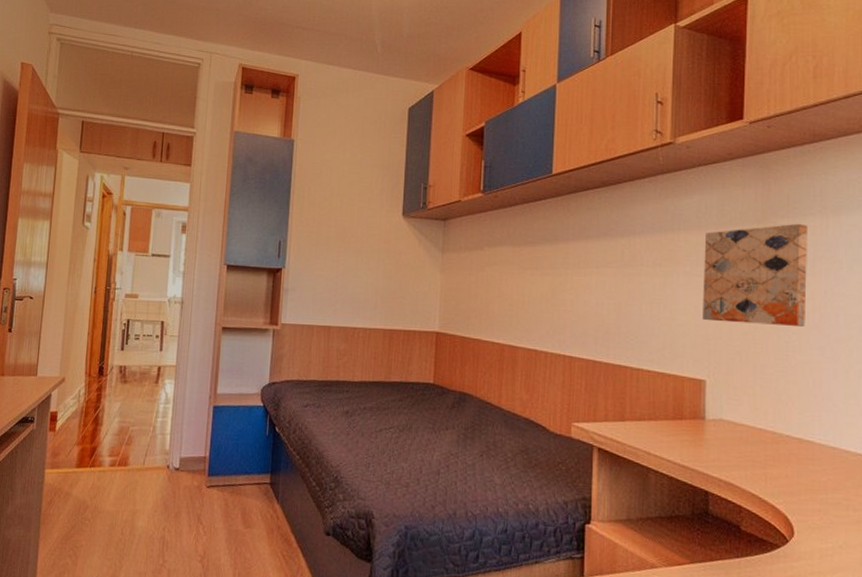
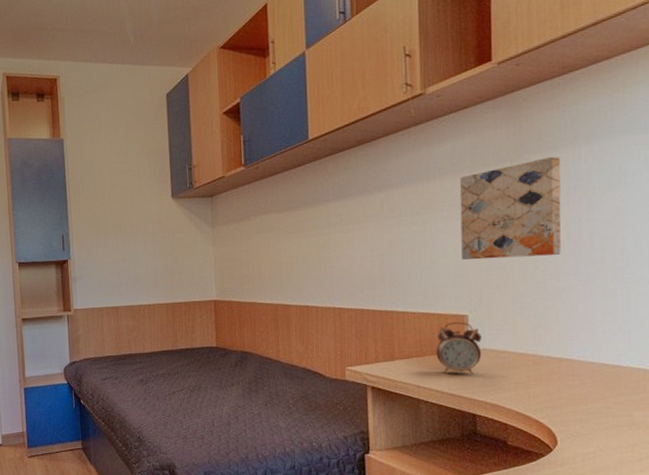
alarm clock: none [670,386,719,447] -> present [436,322,482,375]

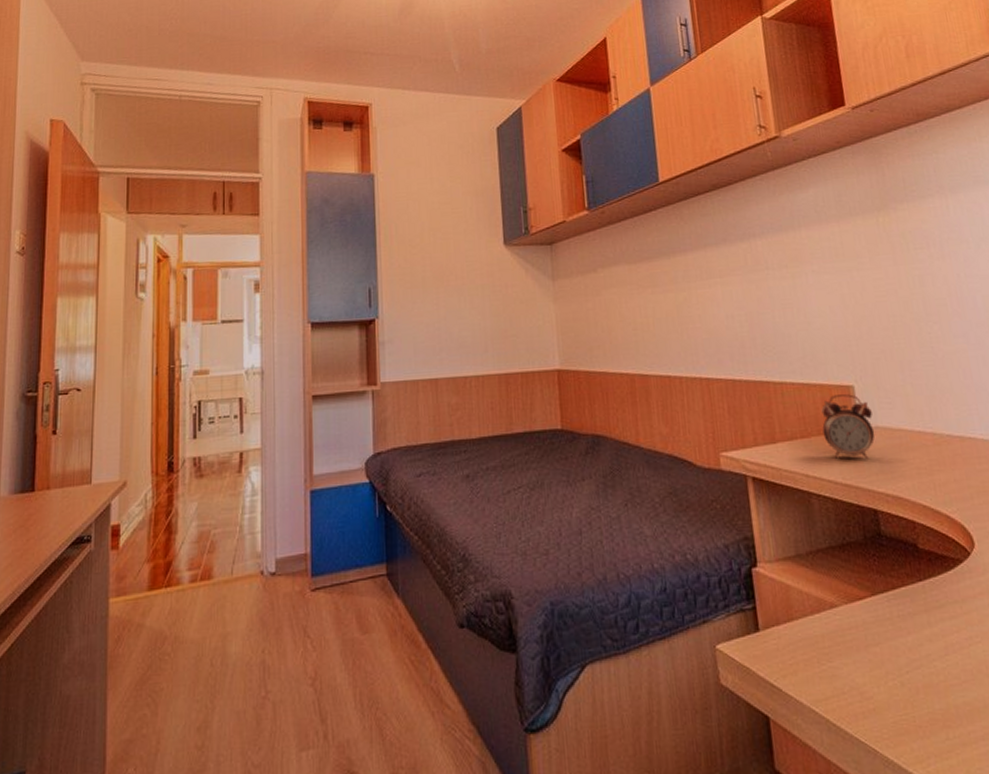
wall art: present [459,156,561,260] -> none [827,206,945,321]

